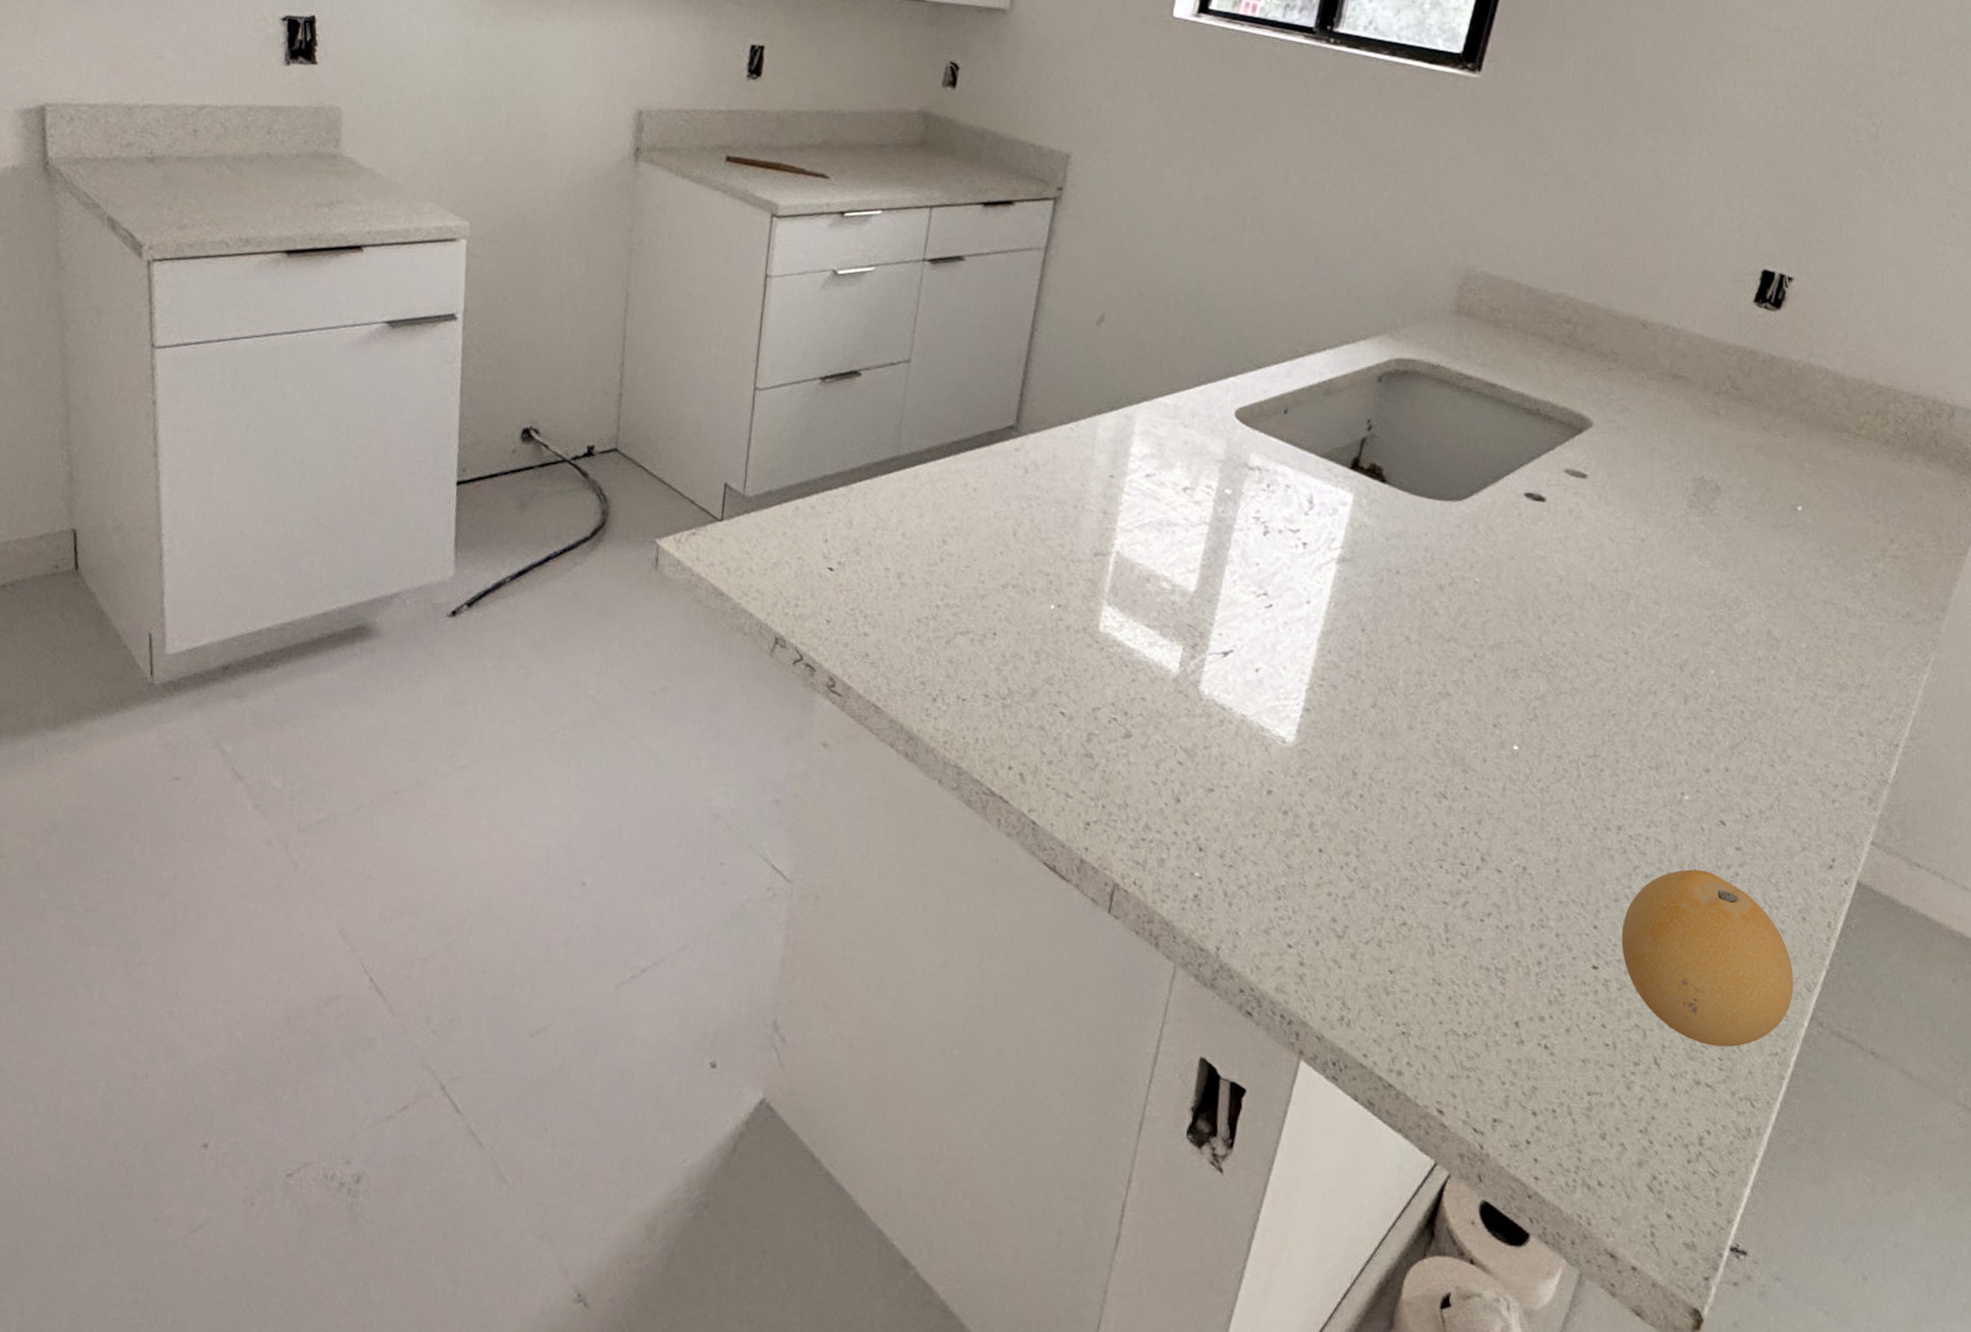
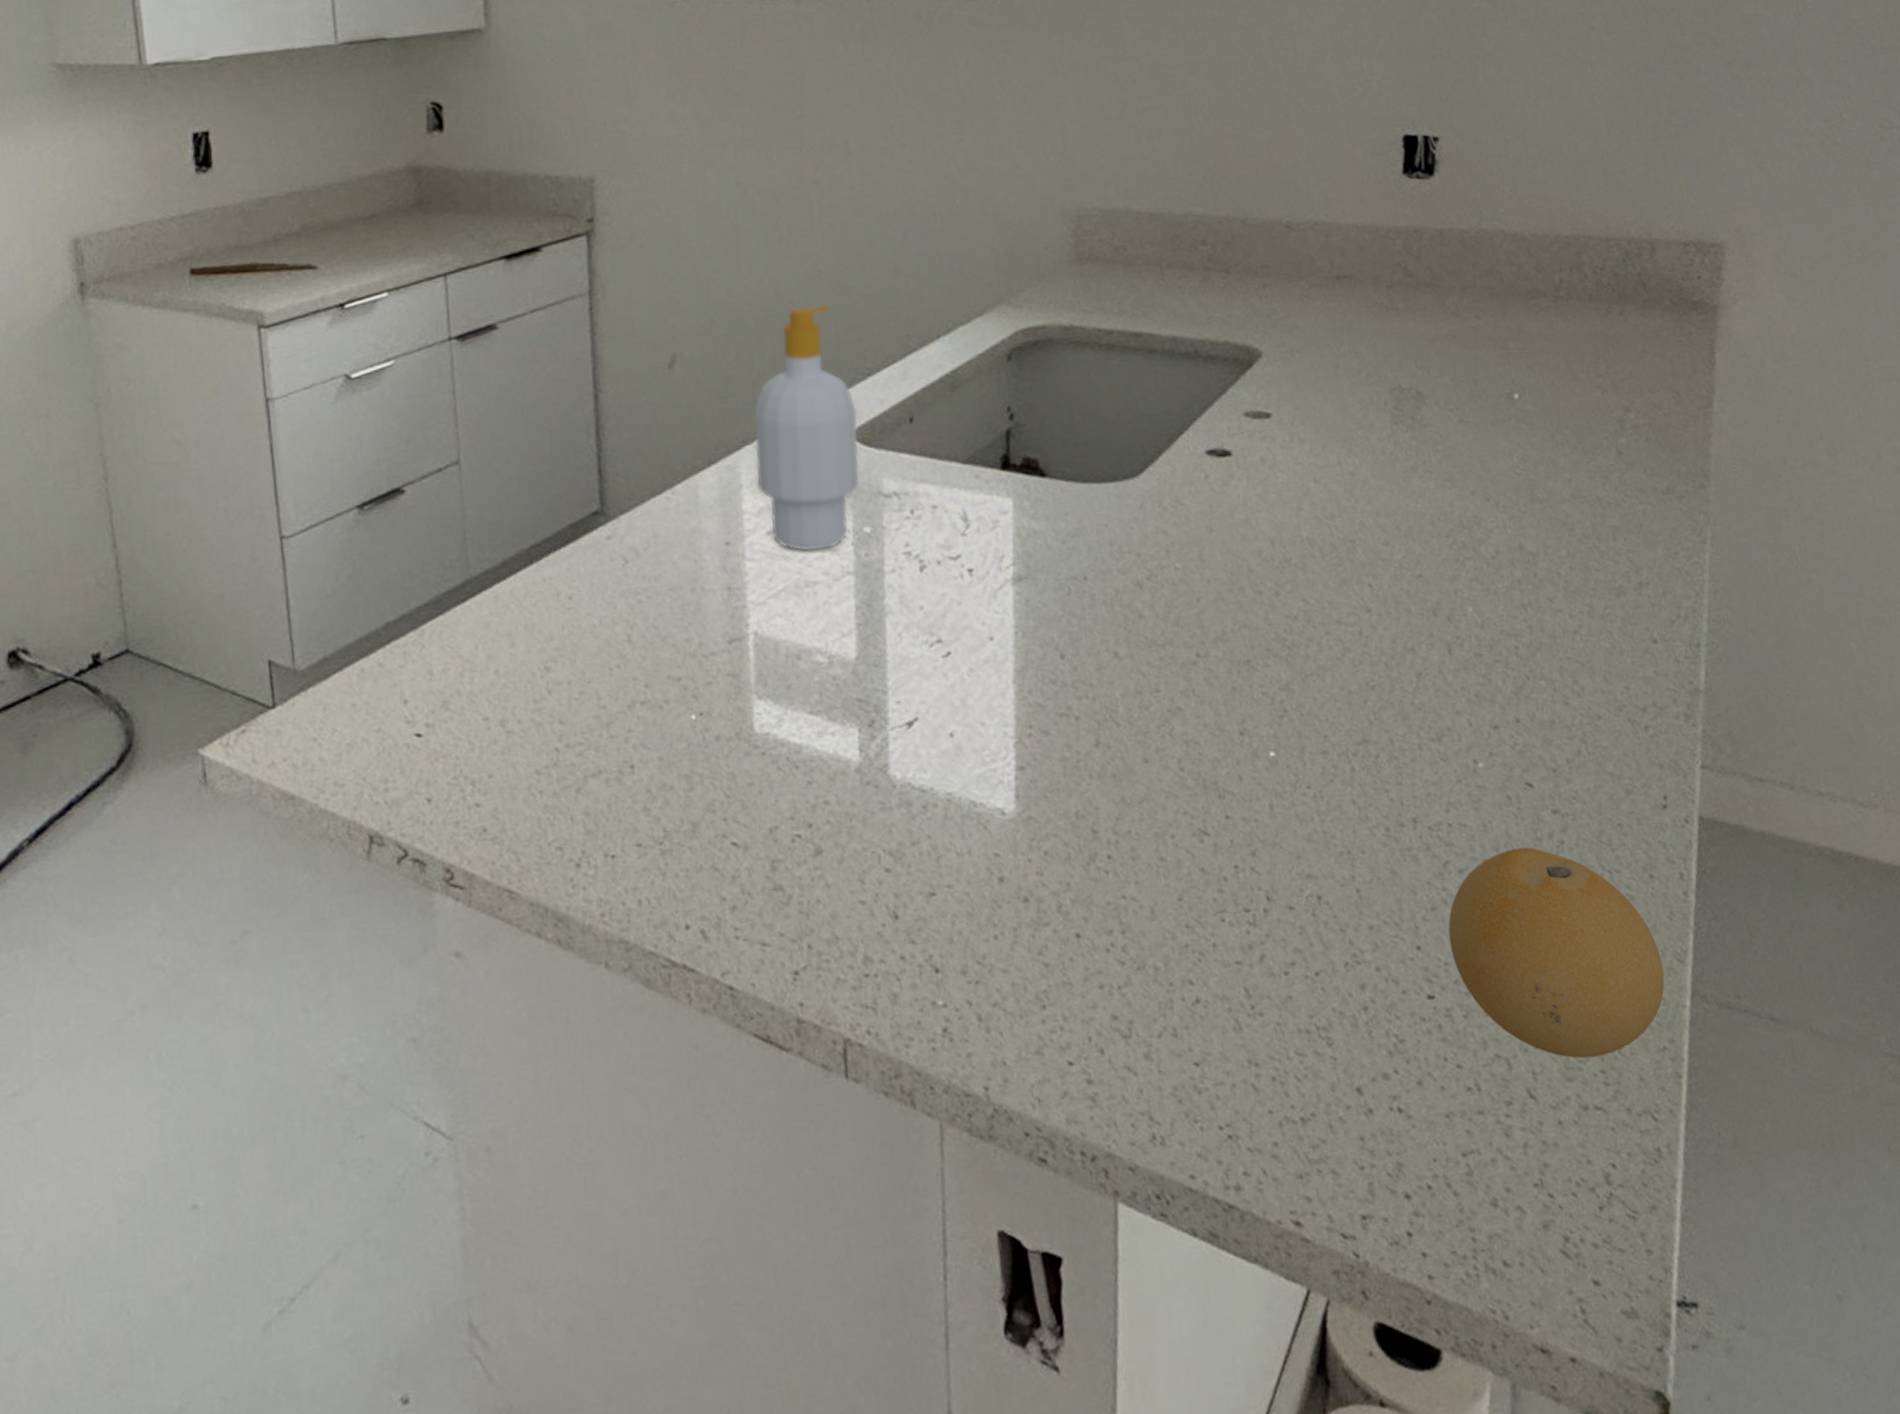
soap bottle: none [1146,298,1243,500] -> present [753,304,860,551]

